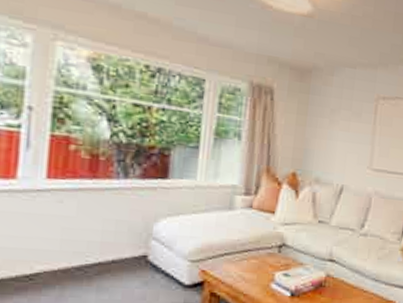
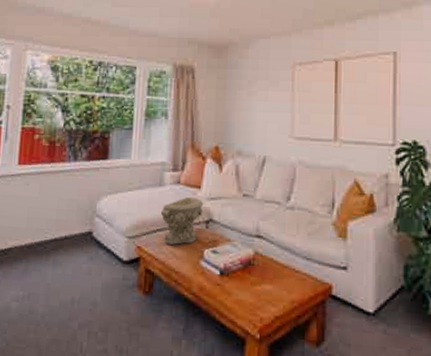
decorative bowl: none [229,222,277,269] -> present [160,197,204,245]

